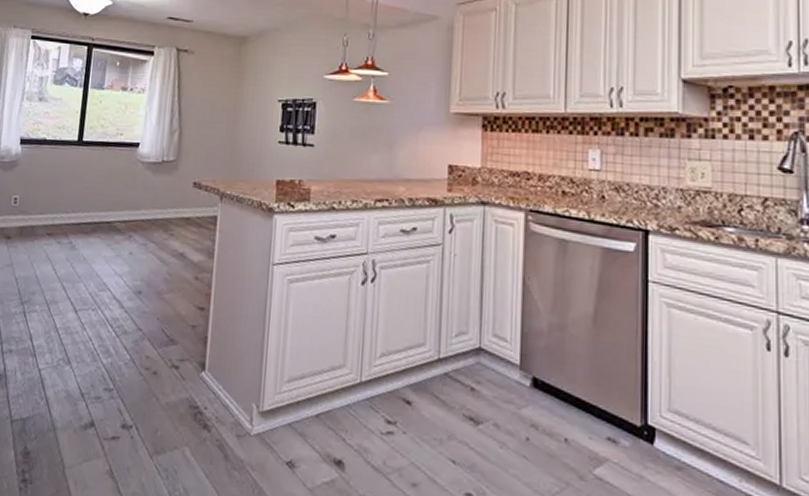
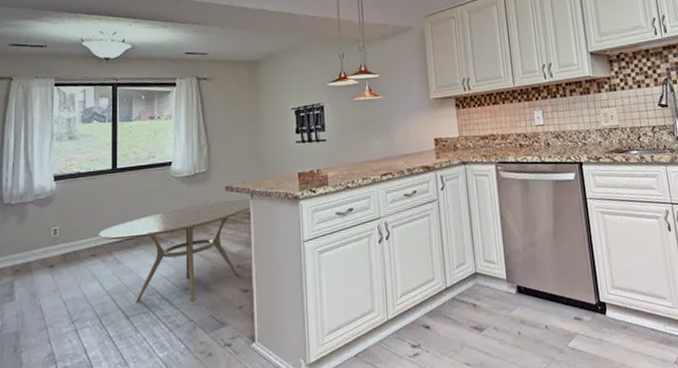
dining table: none [57,197,221,307] -> present [98,199,252,303]

